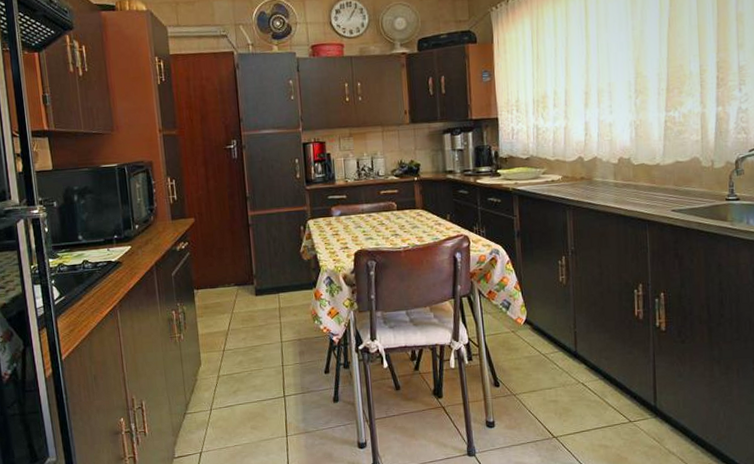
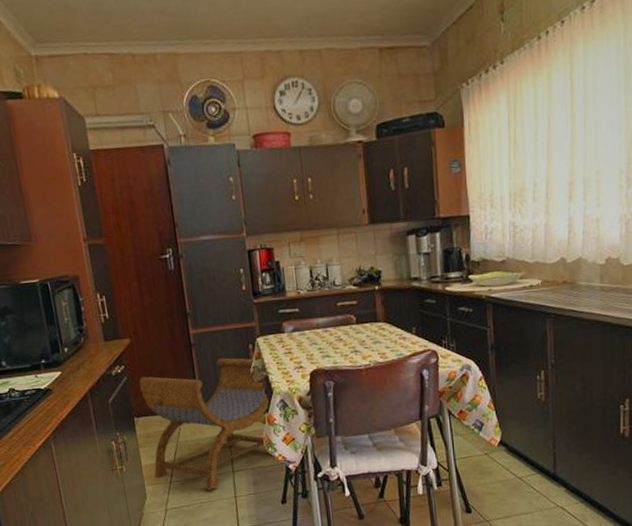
stool: none [200,237,319,359] -> present [139,357,271,490]

